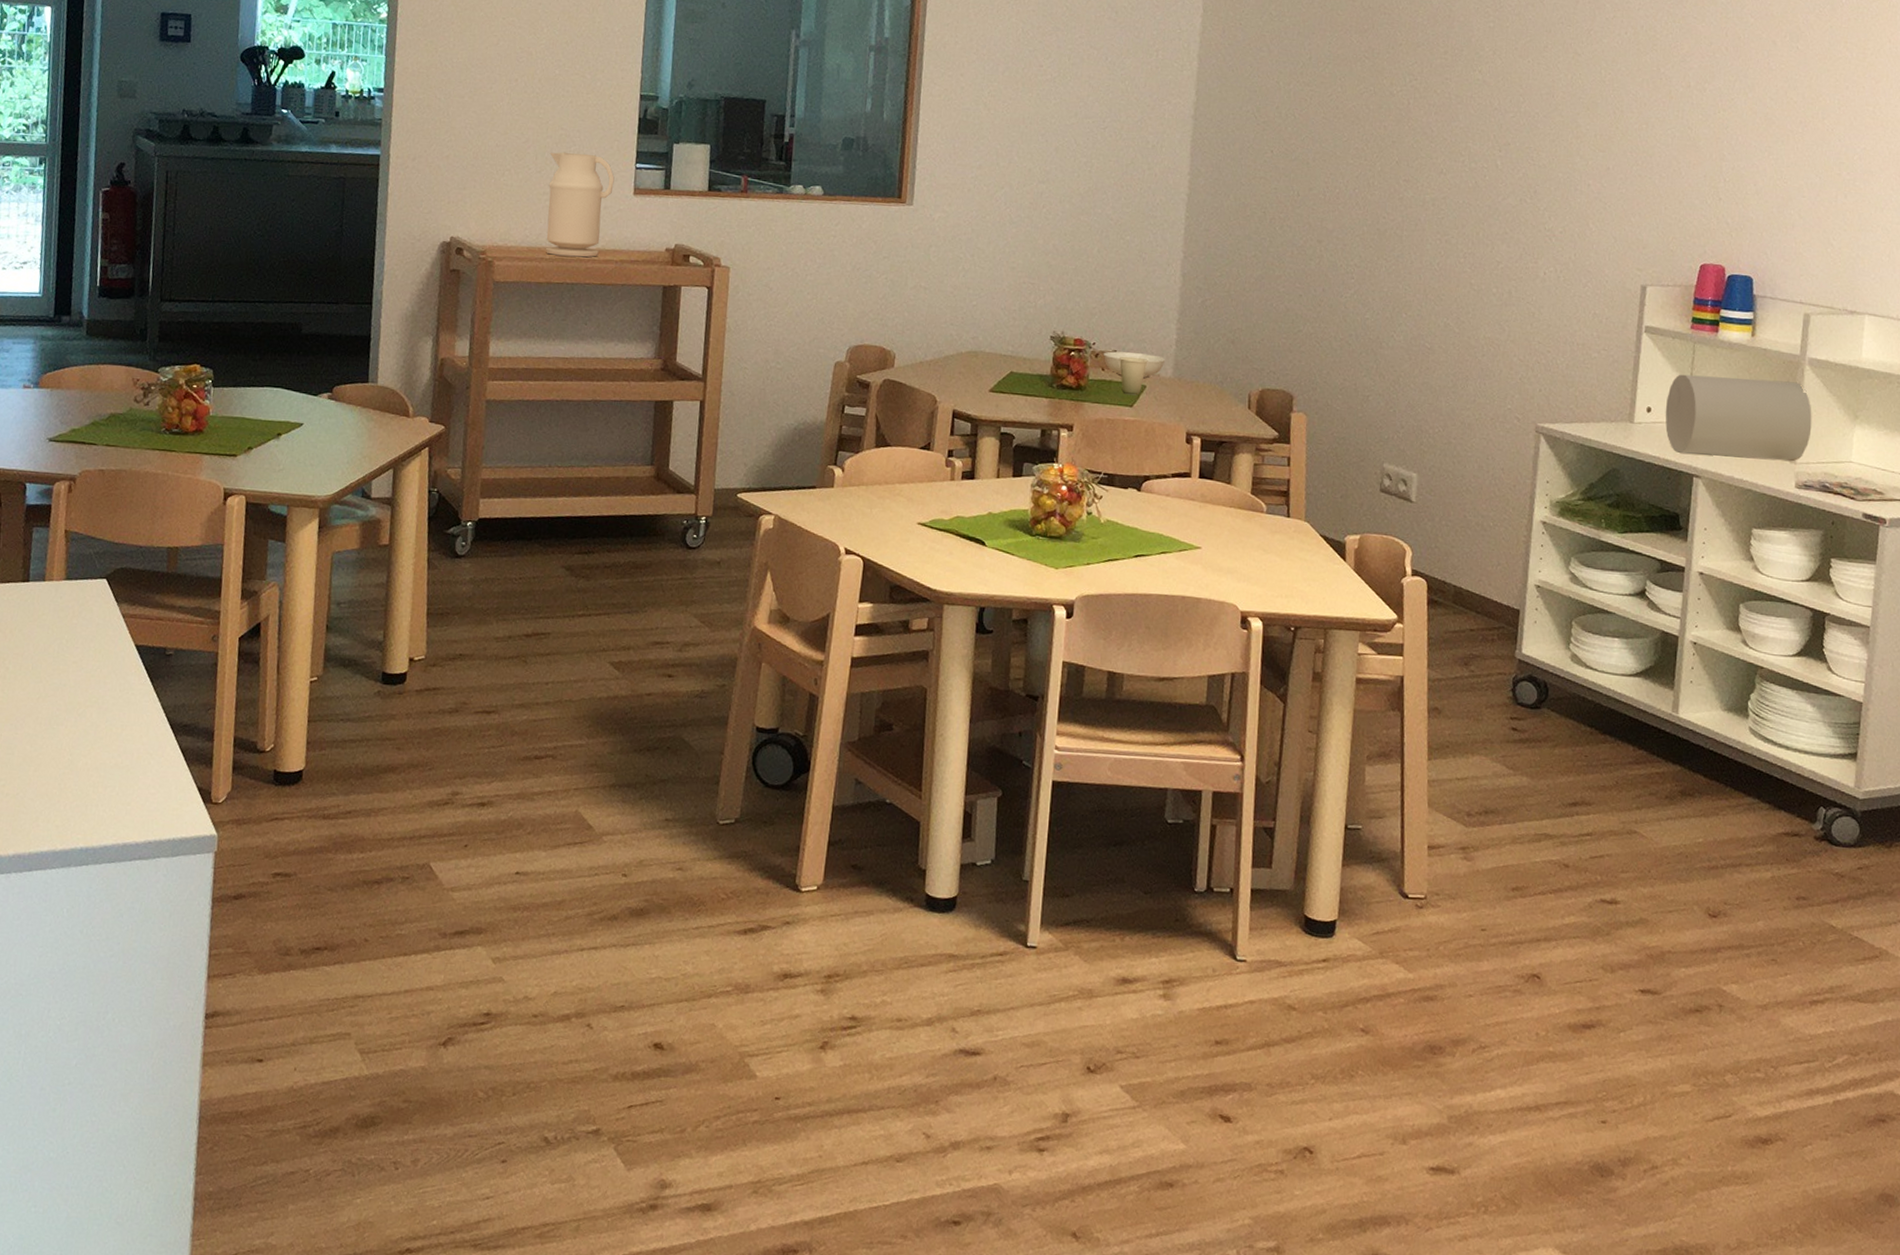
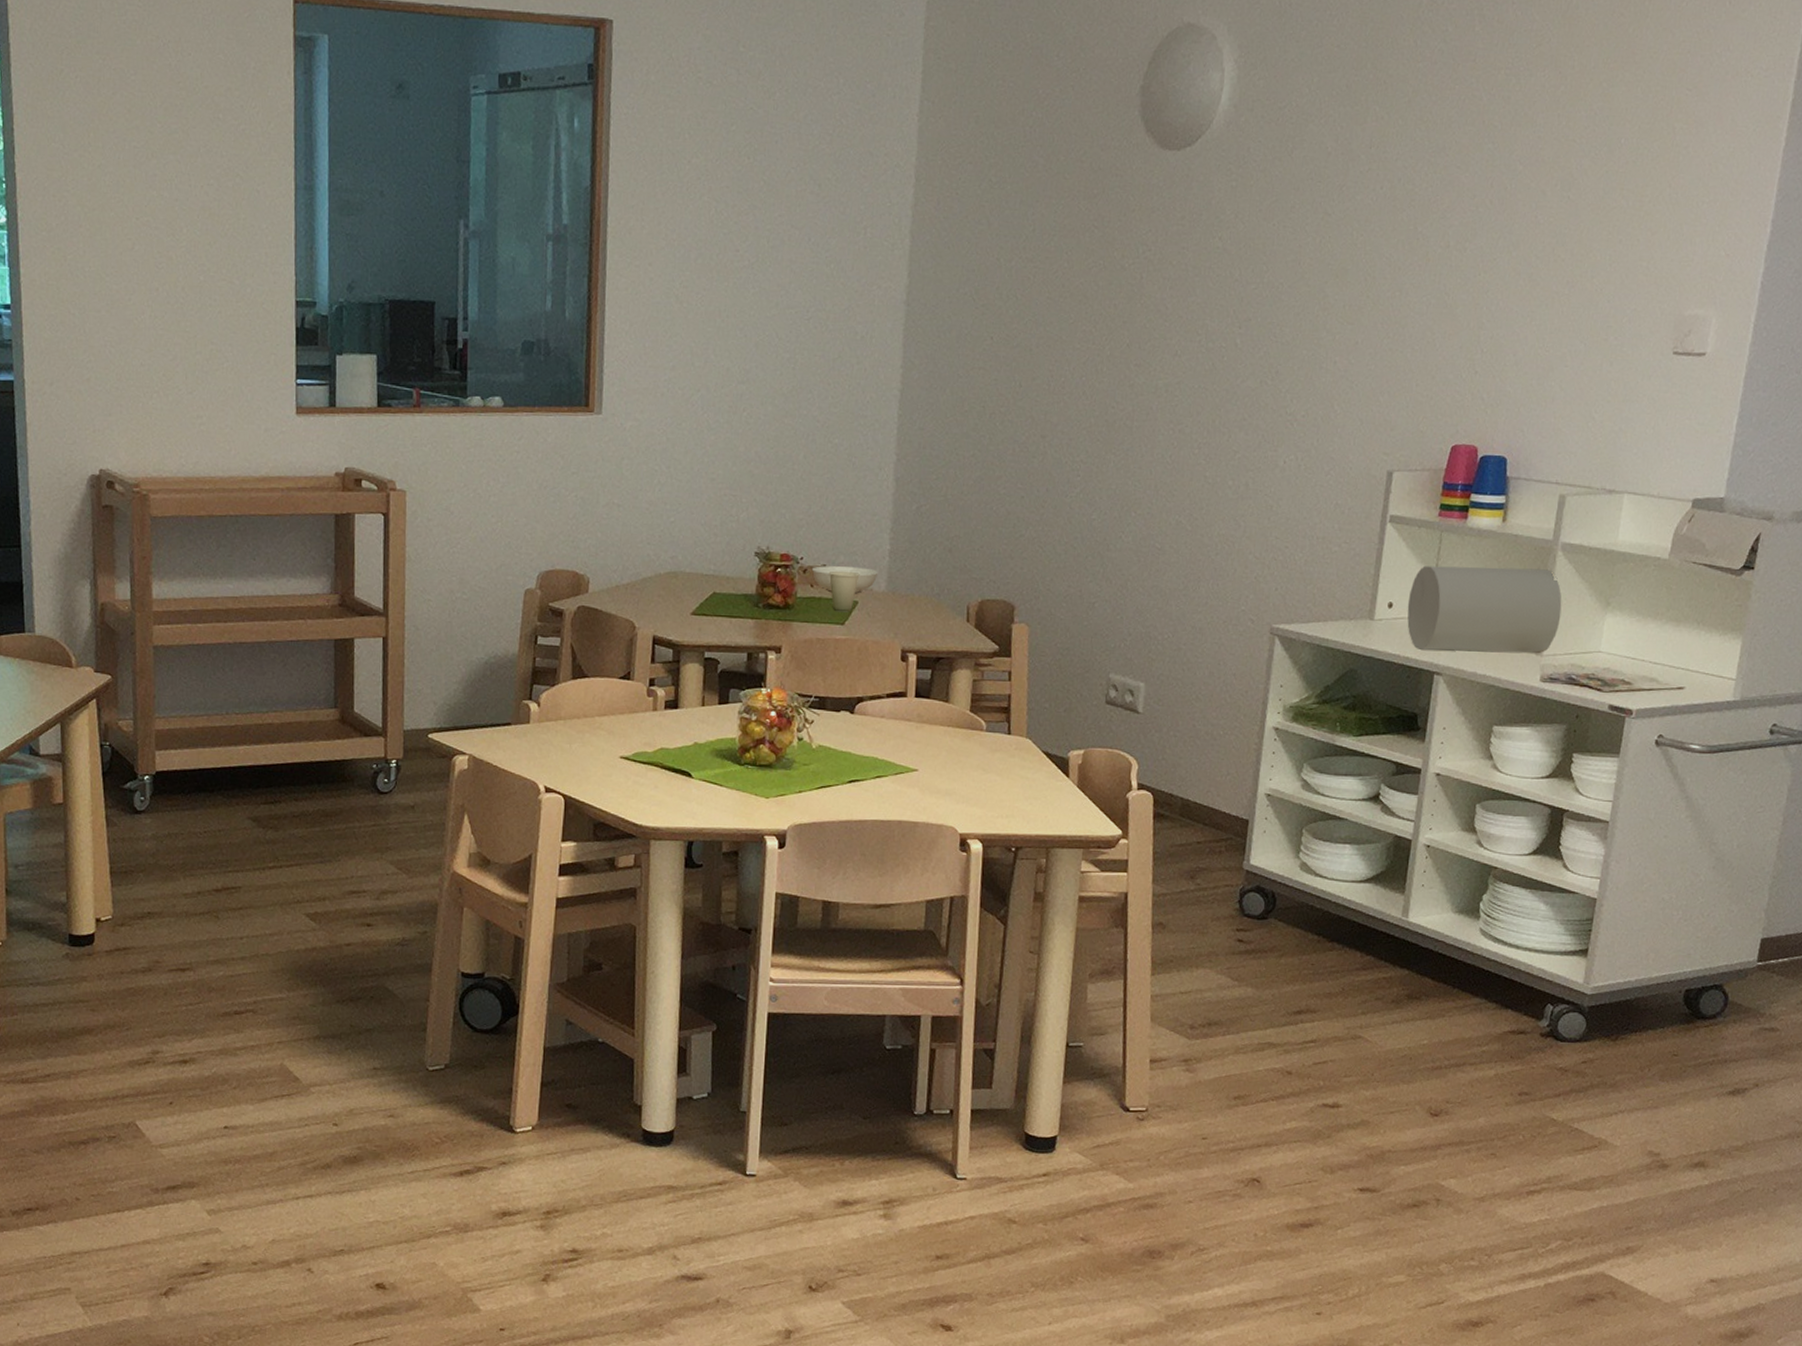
water jug: present [545,152,615,258] -> none [200,369,274,486]

